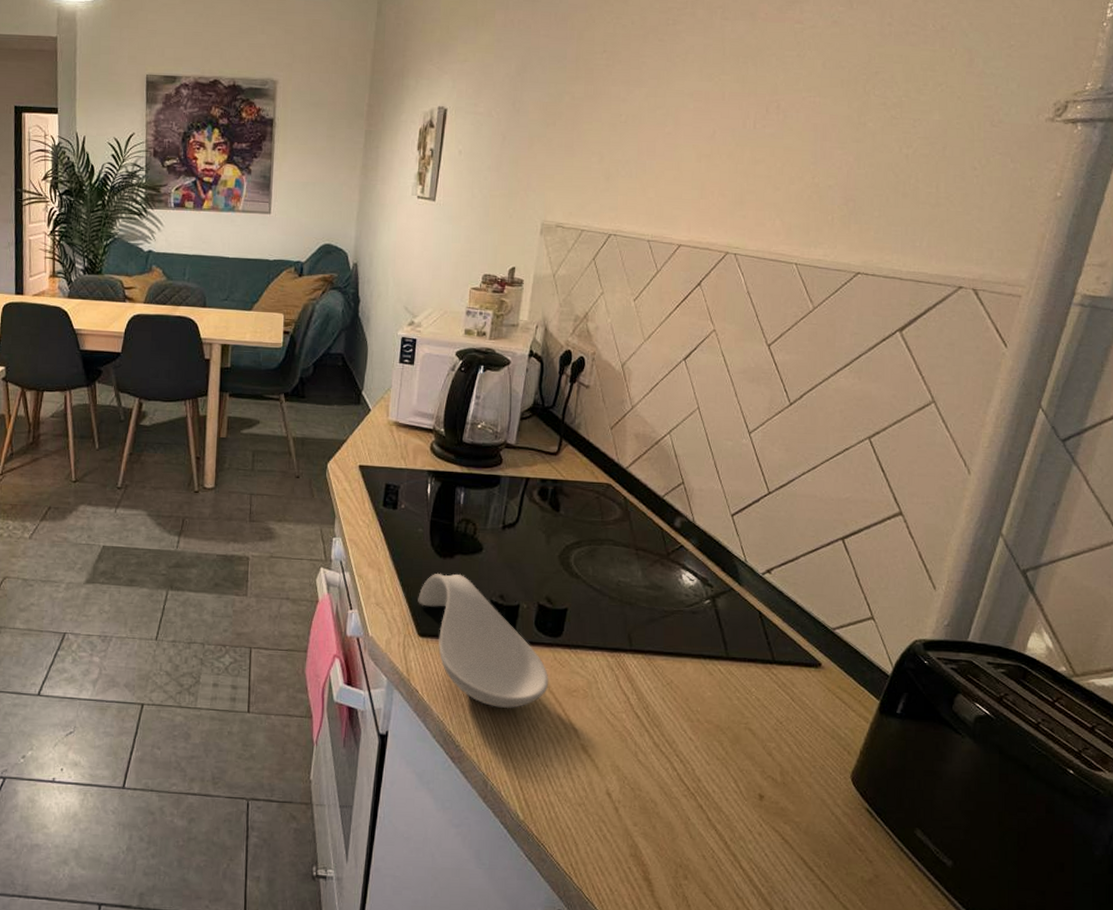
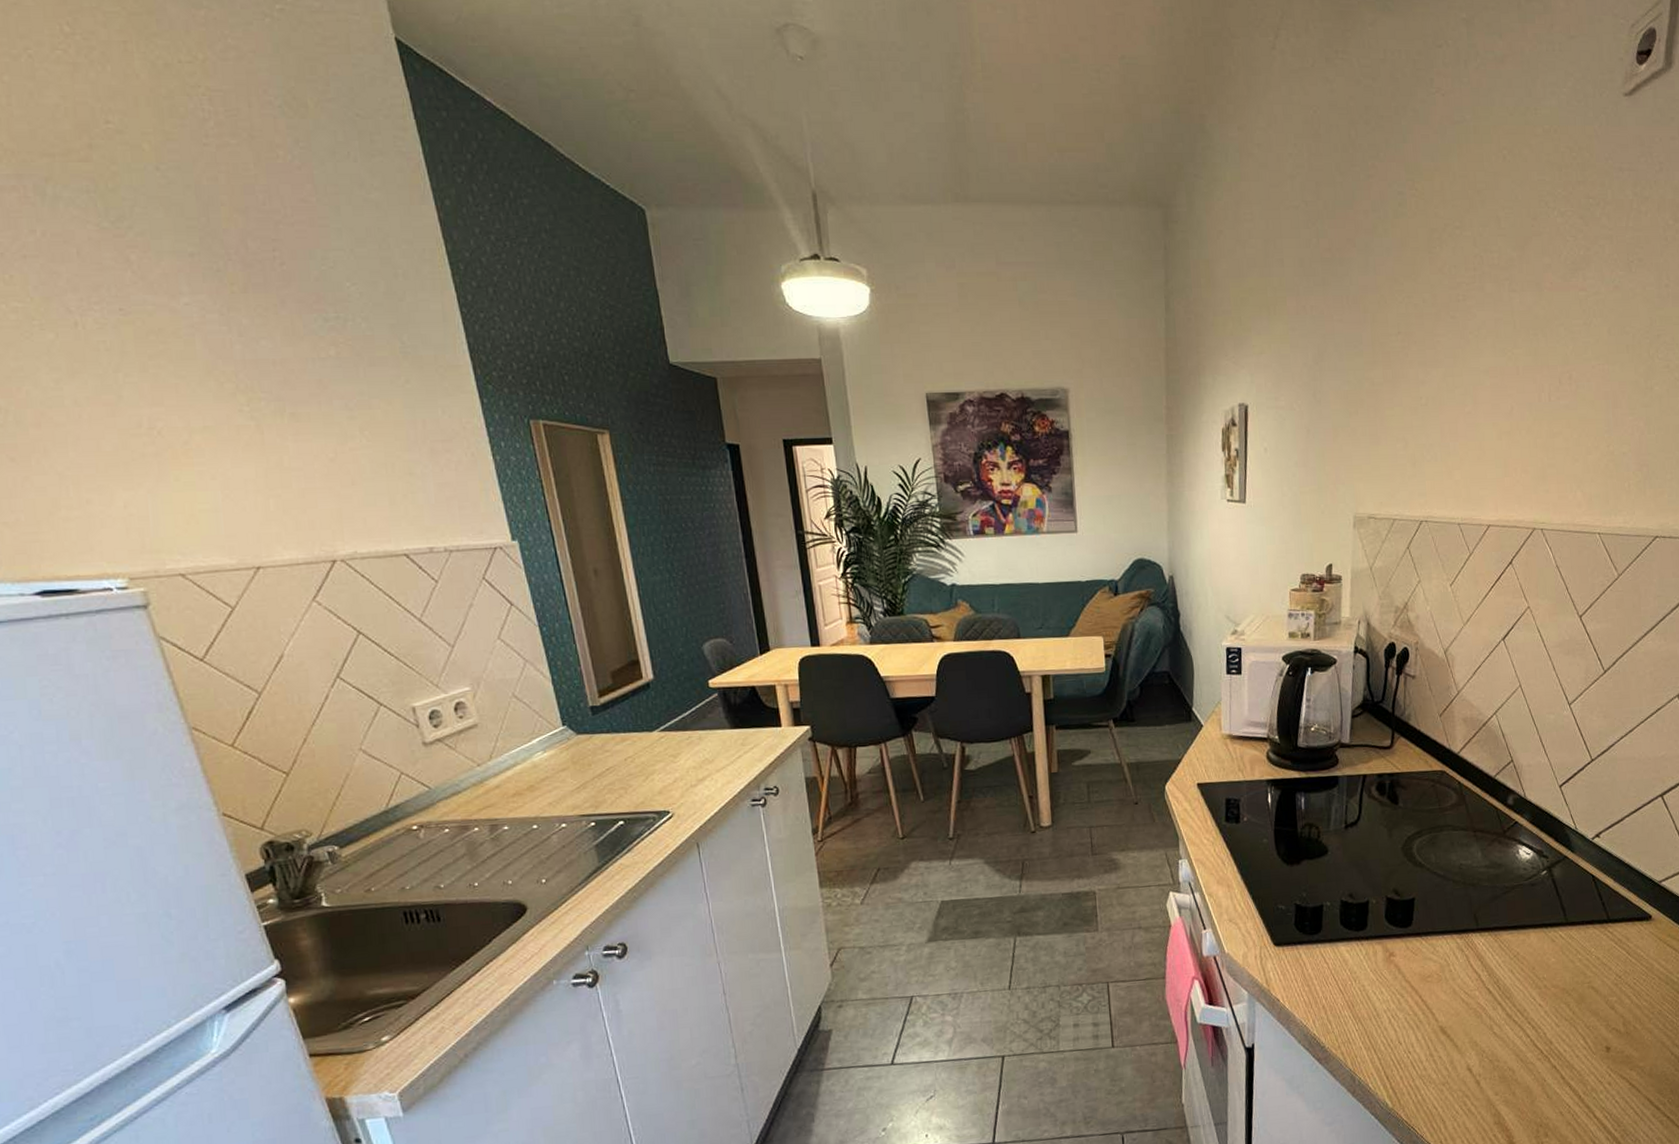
spoon rest: present [418,573,549,709] -> none [1269,878,1404,1004]

